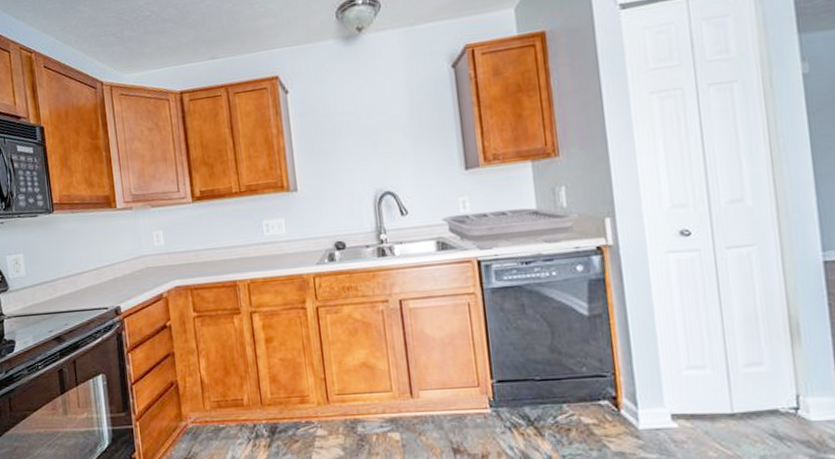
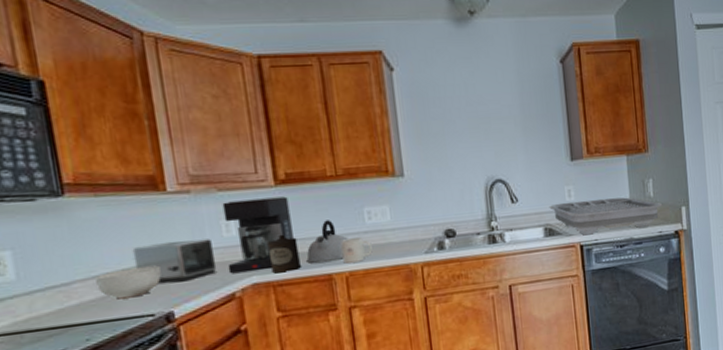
bowl: none [70,268,113,294] -> present [94,265,162,300]
toaster: none [94,247,150,283] -> present [132,238,217,283]
coffee maker: none [154,211,206,277] -> present [222,196,294,274]
canister: none [186,244,212,279] -> present [267,234,301,274]
kettle: none [216,232,250,272] -> present [306,220,349,264]
mug: none [243,248,270,273] -> present [341,238,373,265]

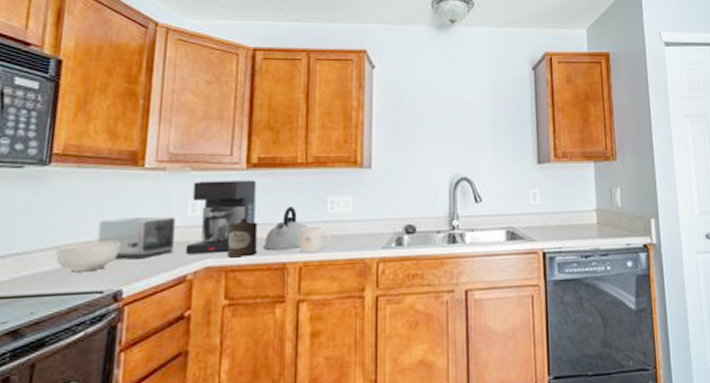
dish rack: present [549,197,663,236] -> none [513,204,631,242]

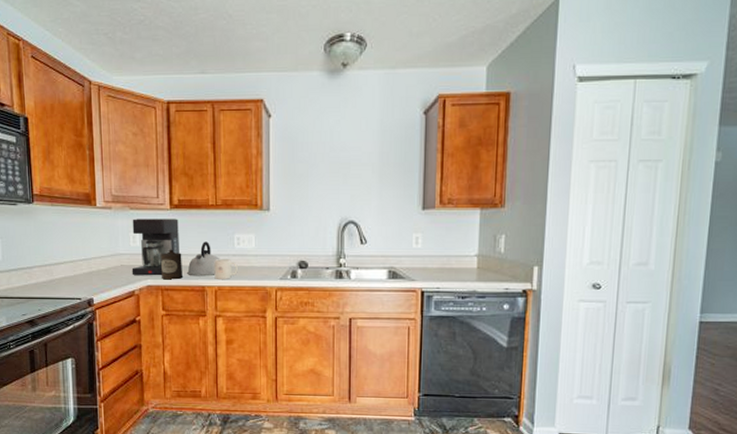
bowl: present [55,240,122,273] -> none [46,262,89,284]
toaster: present [97,216,176,260] -> none [71,245,124,277]

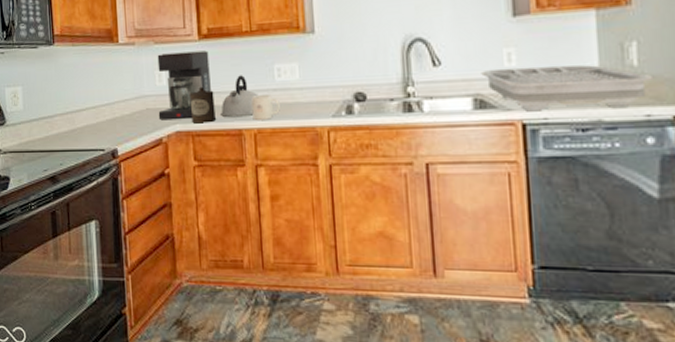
dish rack: none [395,249,513,283] -> present [481,65,654,112]

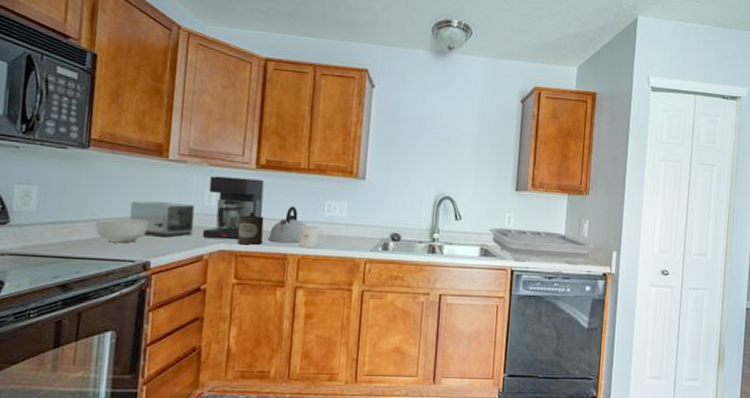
bowl: none [68,107,112,133] -> present [95,218,150,243]
toaster: none [93,86,150,124] -> present [129,200,195,238]

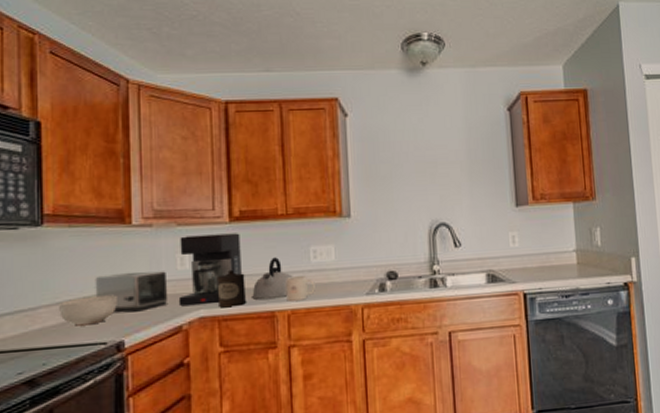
dish rack: present [488,227,595,265] -> none [492,245,611,284]

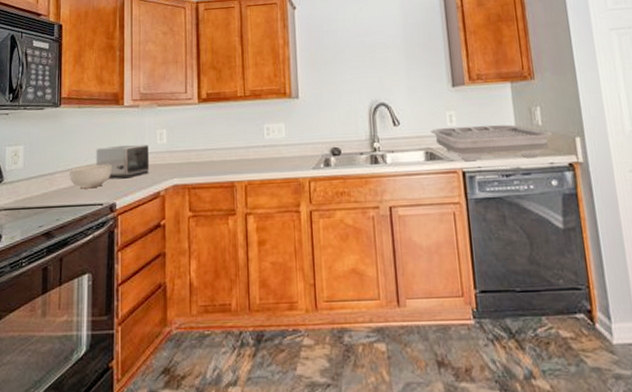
coffee maker: present [178,233,242,307] -> none [157,112,207,175]
canister: present [216,269,246,308] -> none [187,144,211,178]
kettle: present [252,257,293,301] -> none [216,134,250,172]
mug: present [286,276,315,303] -> none [243,151,268,174]
dish rack: none [492,245,611,284] -> present [430,124,553,162]

